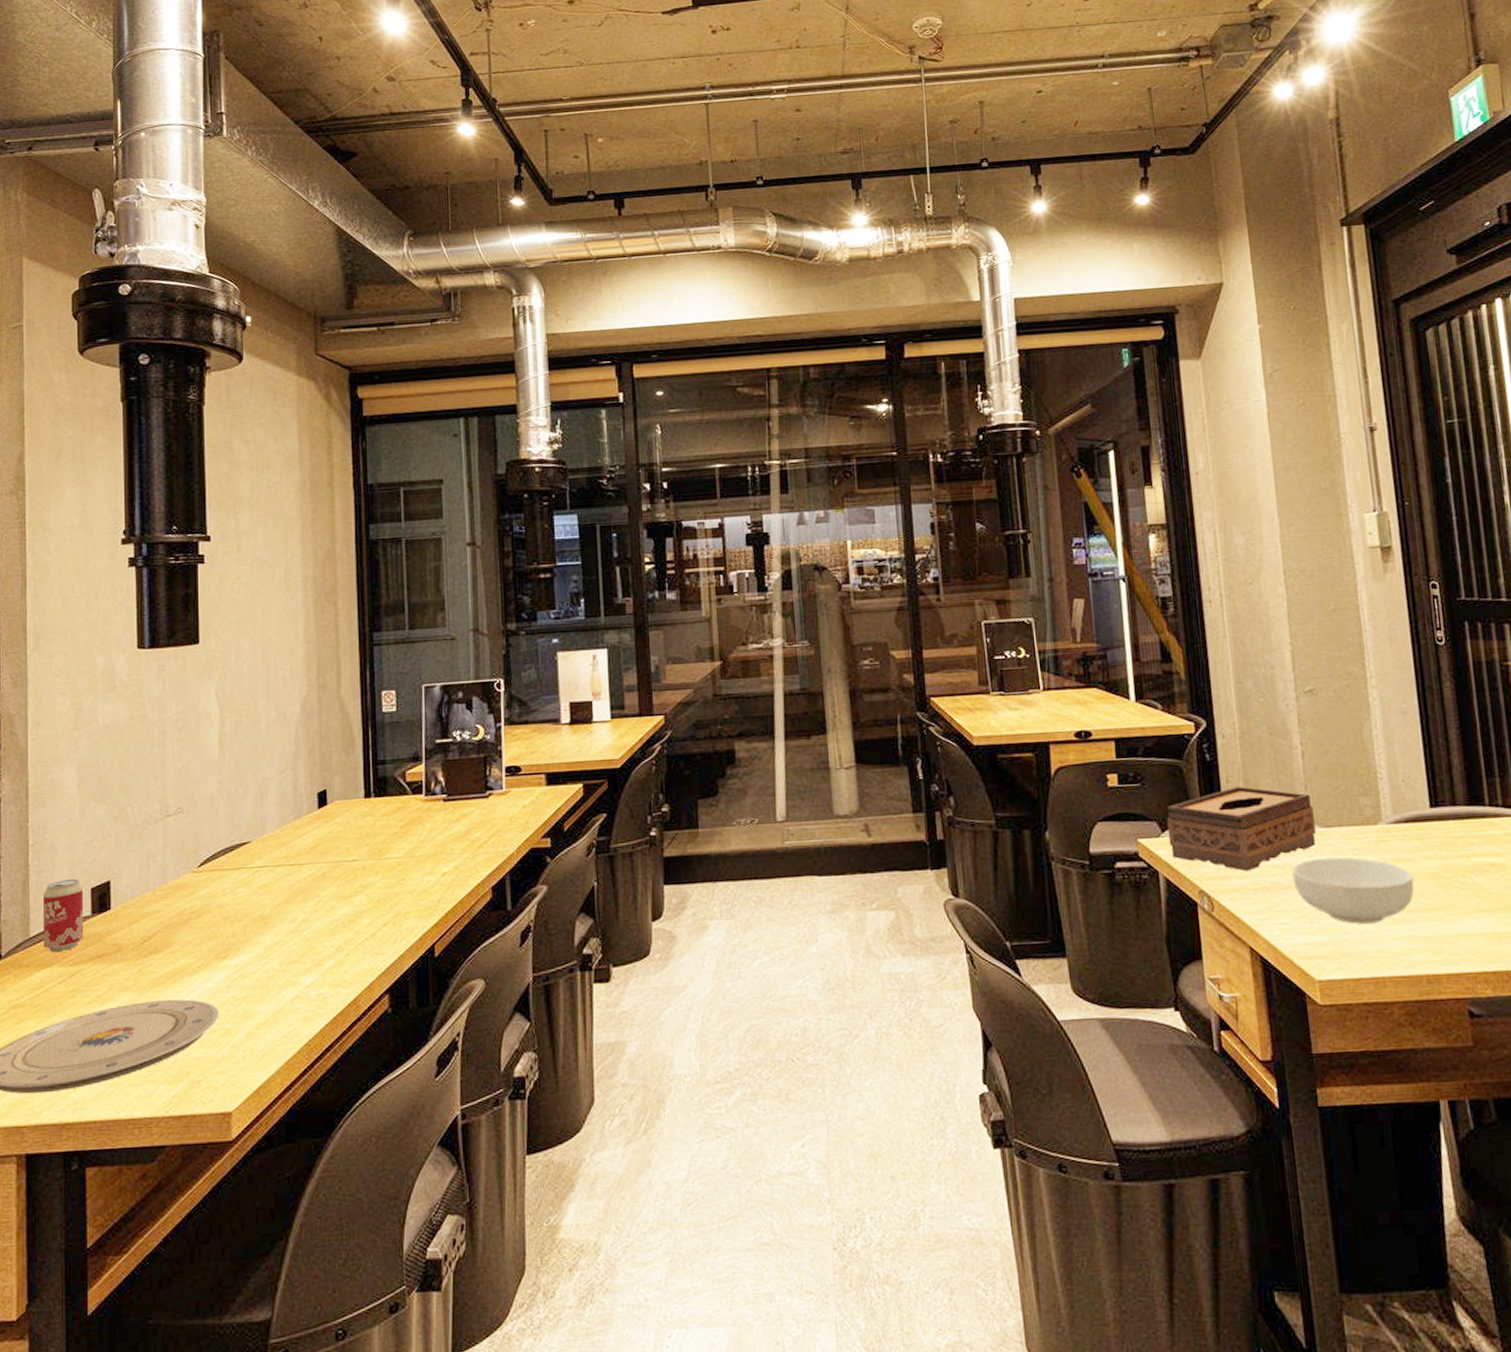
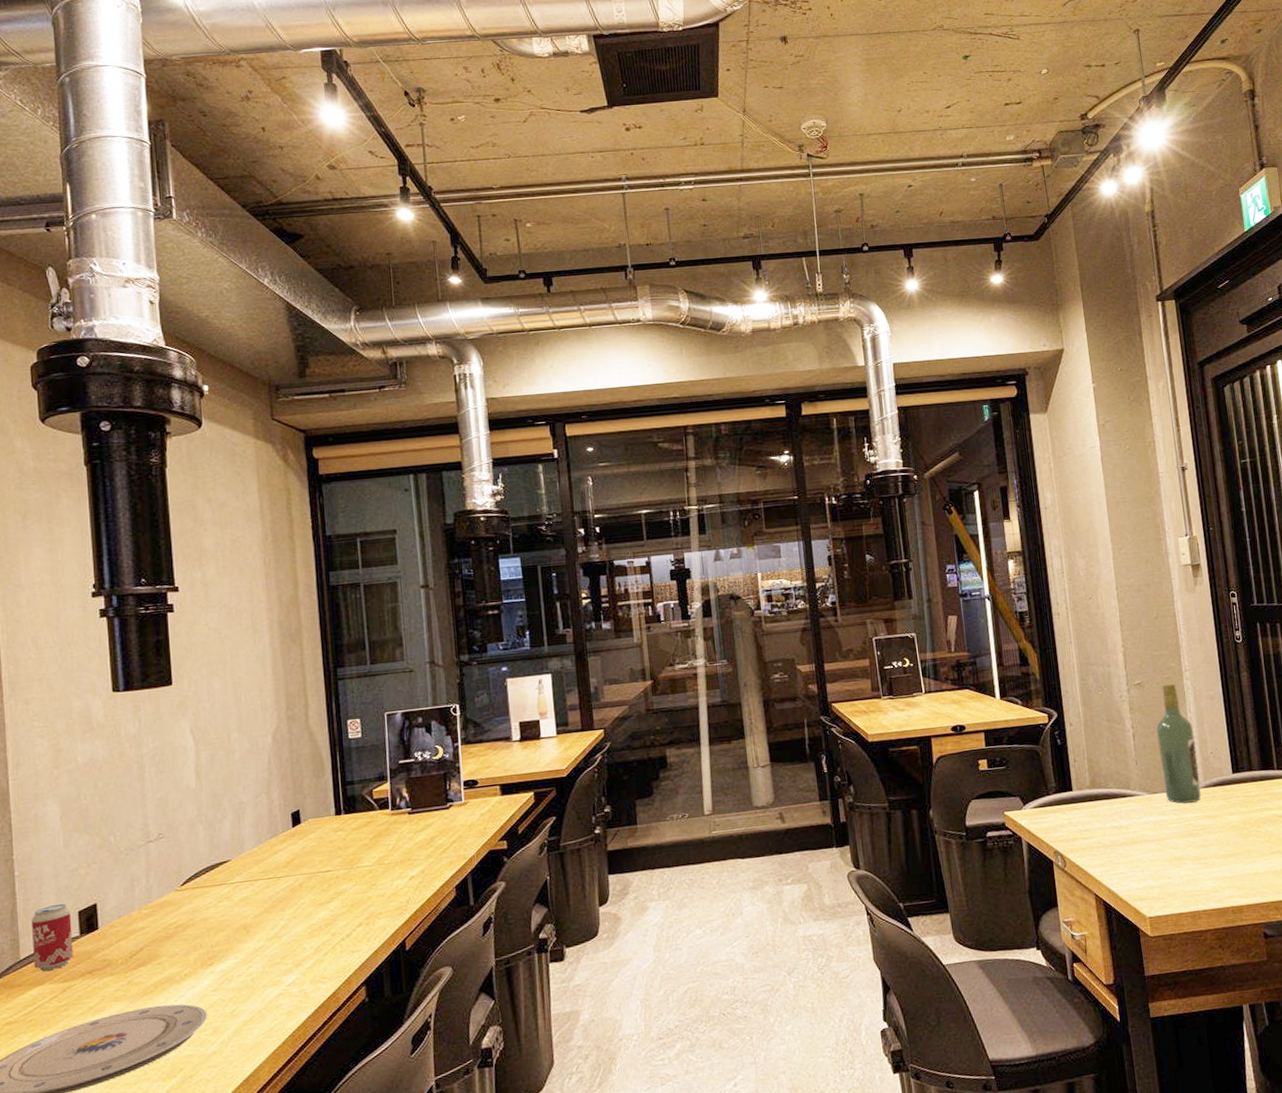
tissue box: present [1166,786,1316,872] -> none [1027,764,1145,834]
cereal bowl: present [1292,857,1415,924] -> none [1126,816,1222,870]
wine bottle: none [1331,692,1389,842] -> present [1155,683,1201,804]

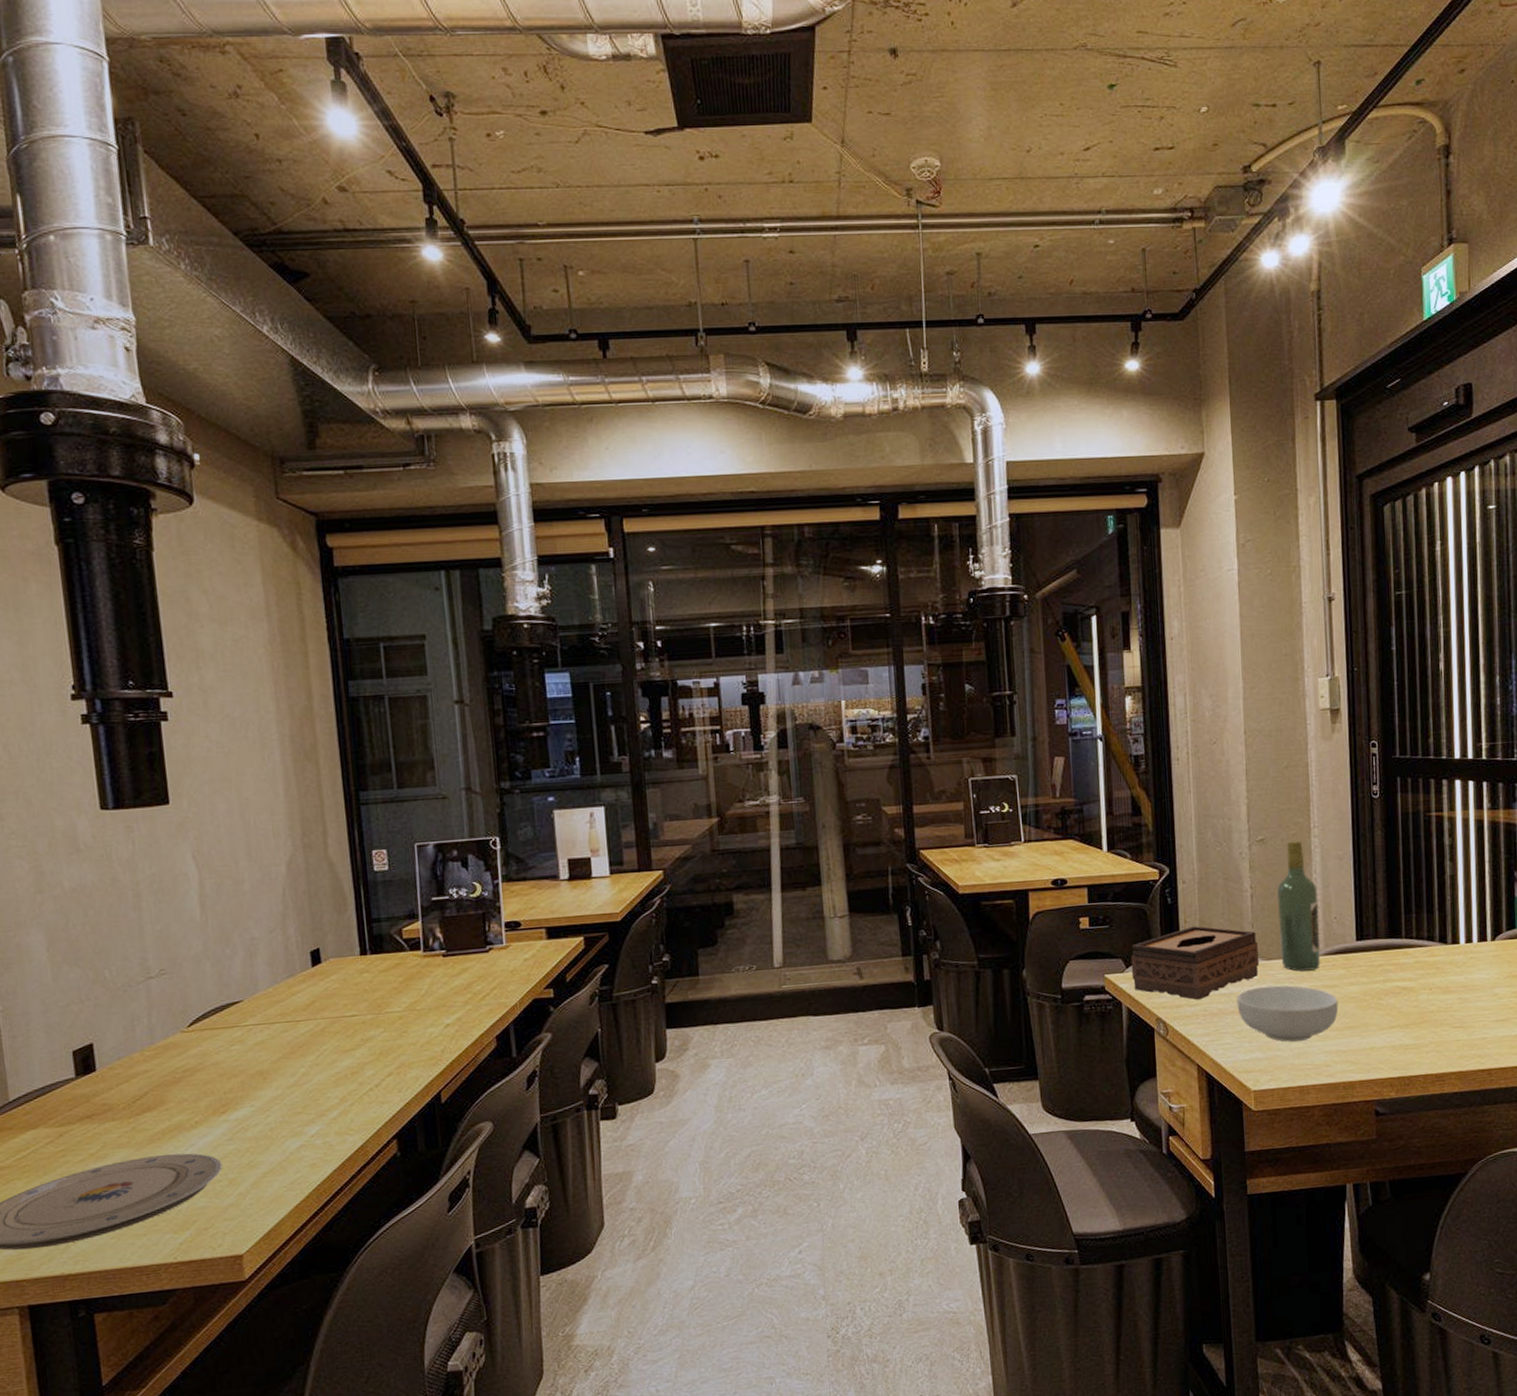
beverage can: present [32,903,74,972] -> none [20,1042,70,1115]
tissue box: none [1027,764,1145,834] -> present [1131,926,1259,1000]
cereal bowl: none [1126,816,1222,870] -> present [1236,985,1339,1042]

